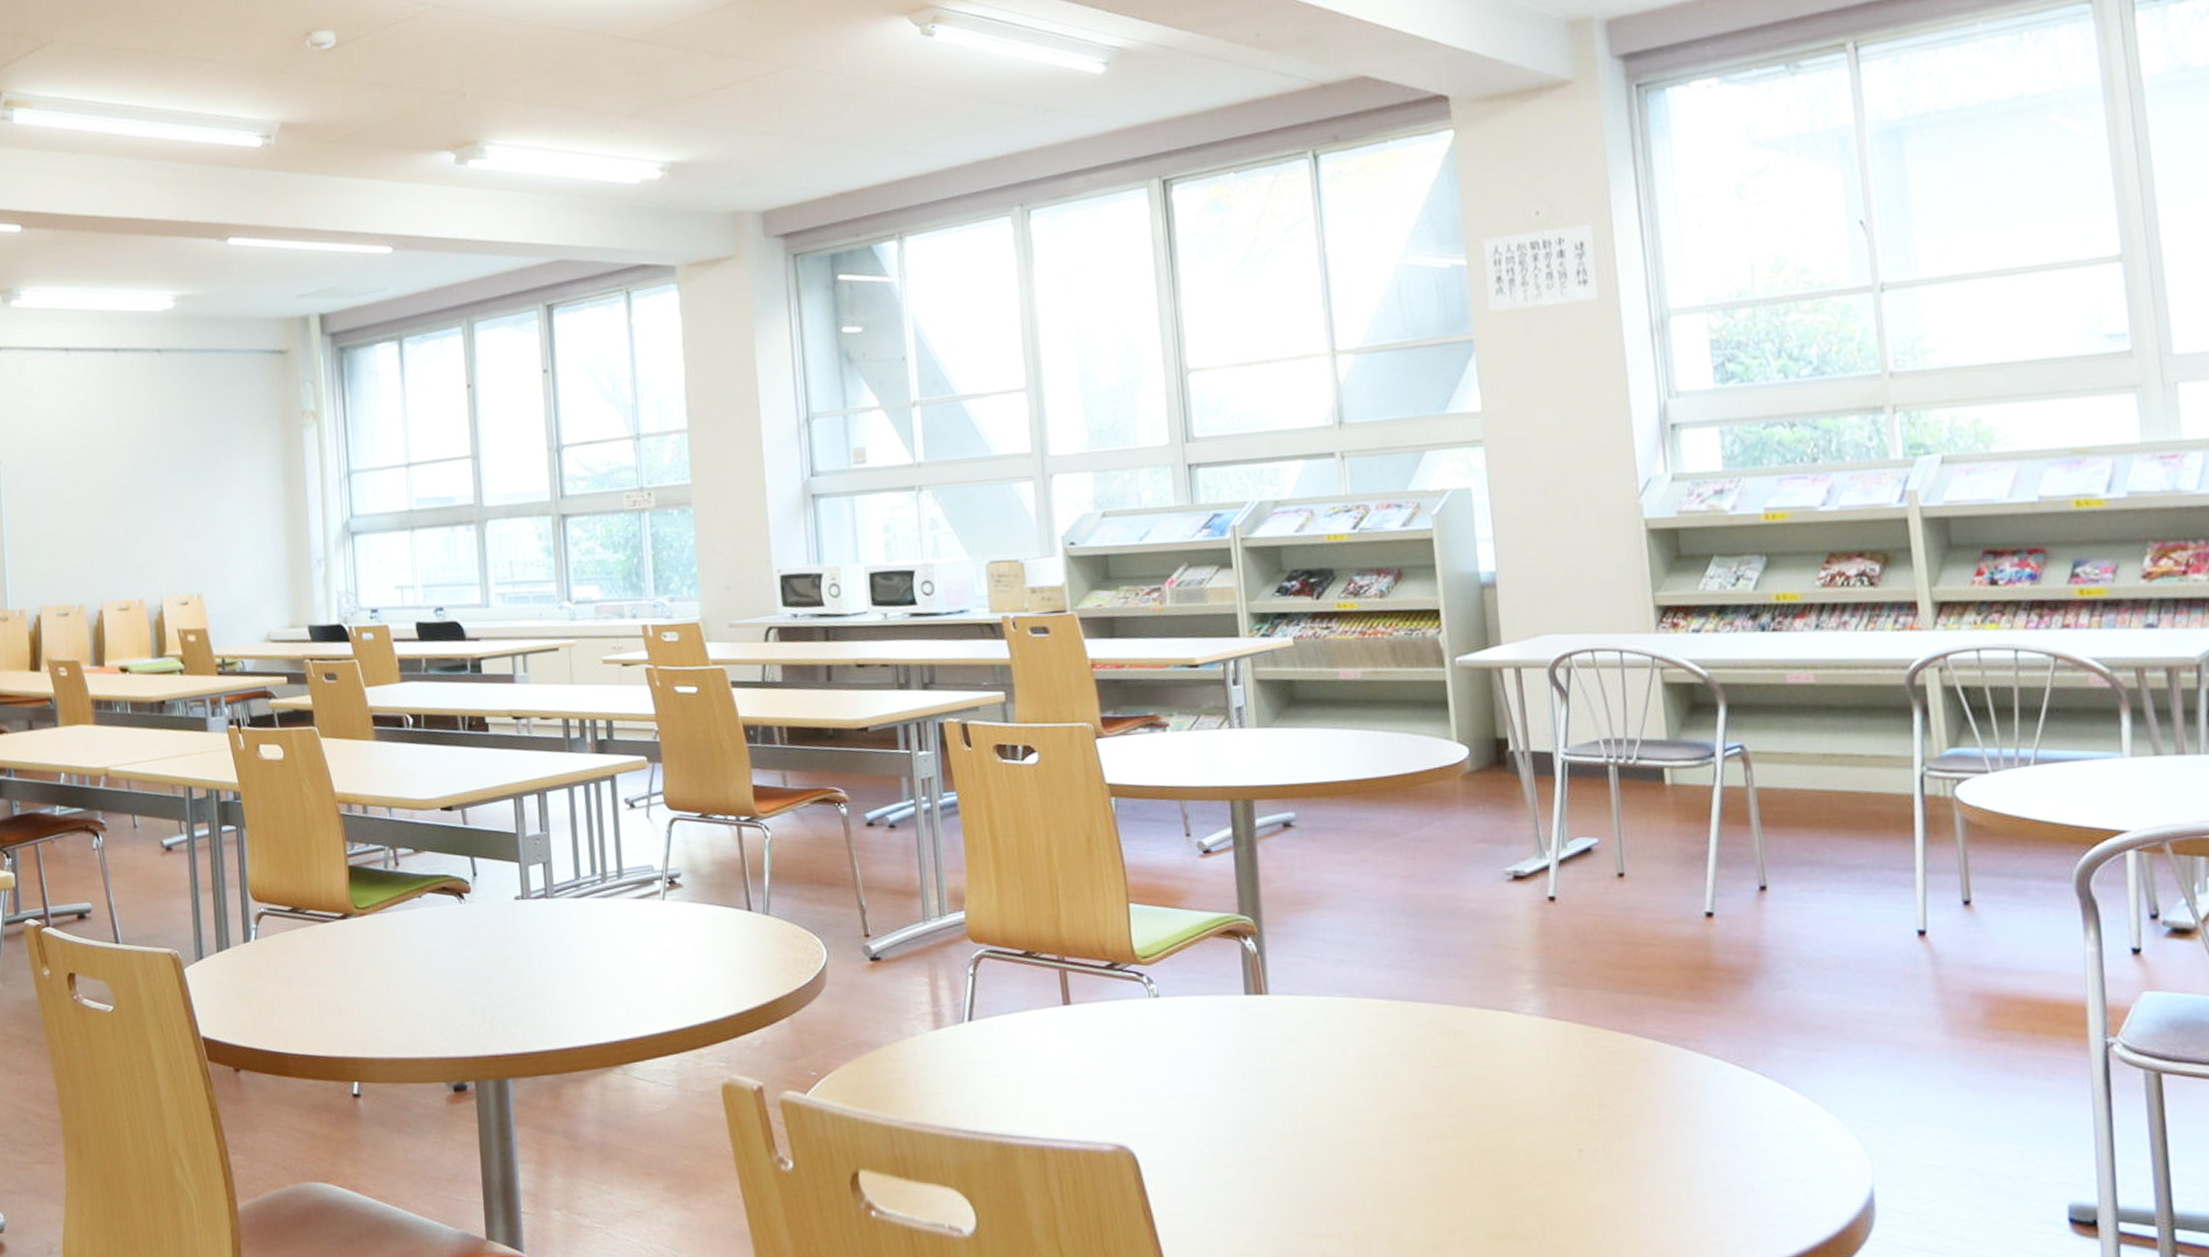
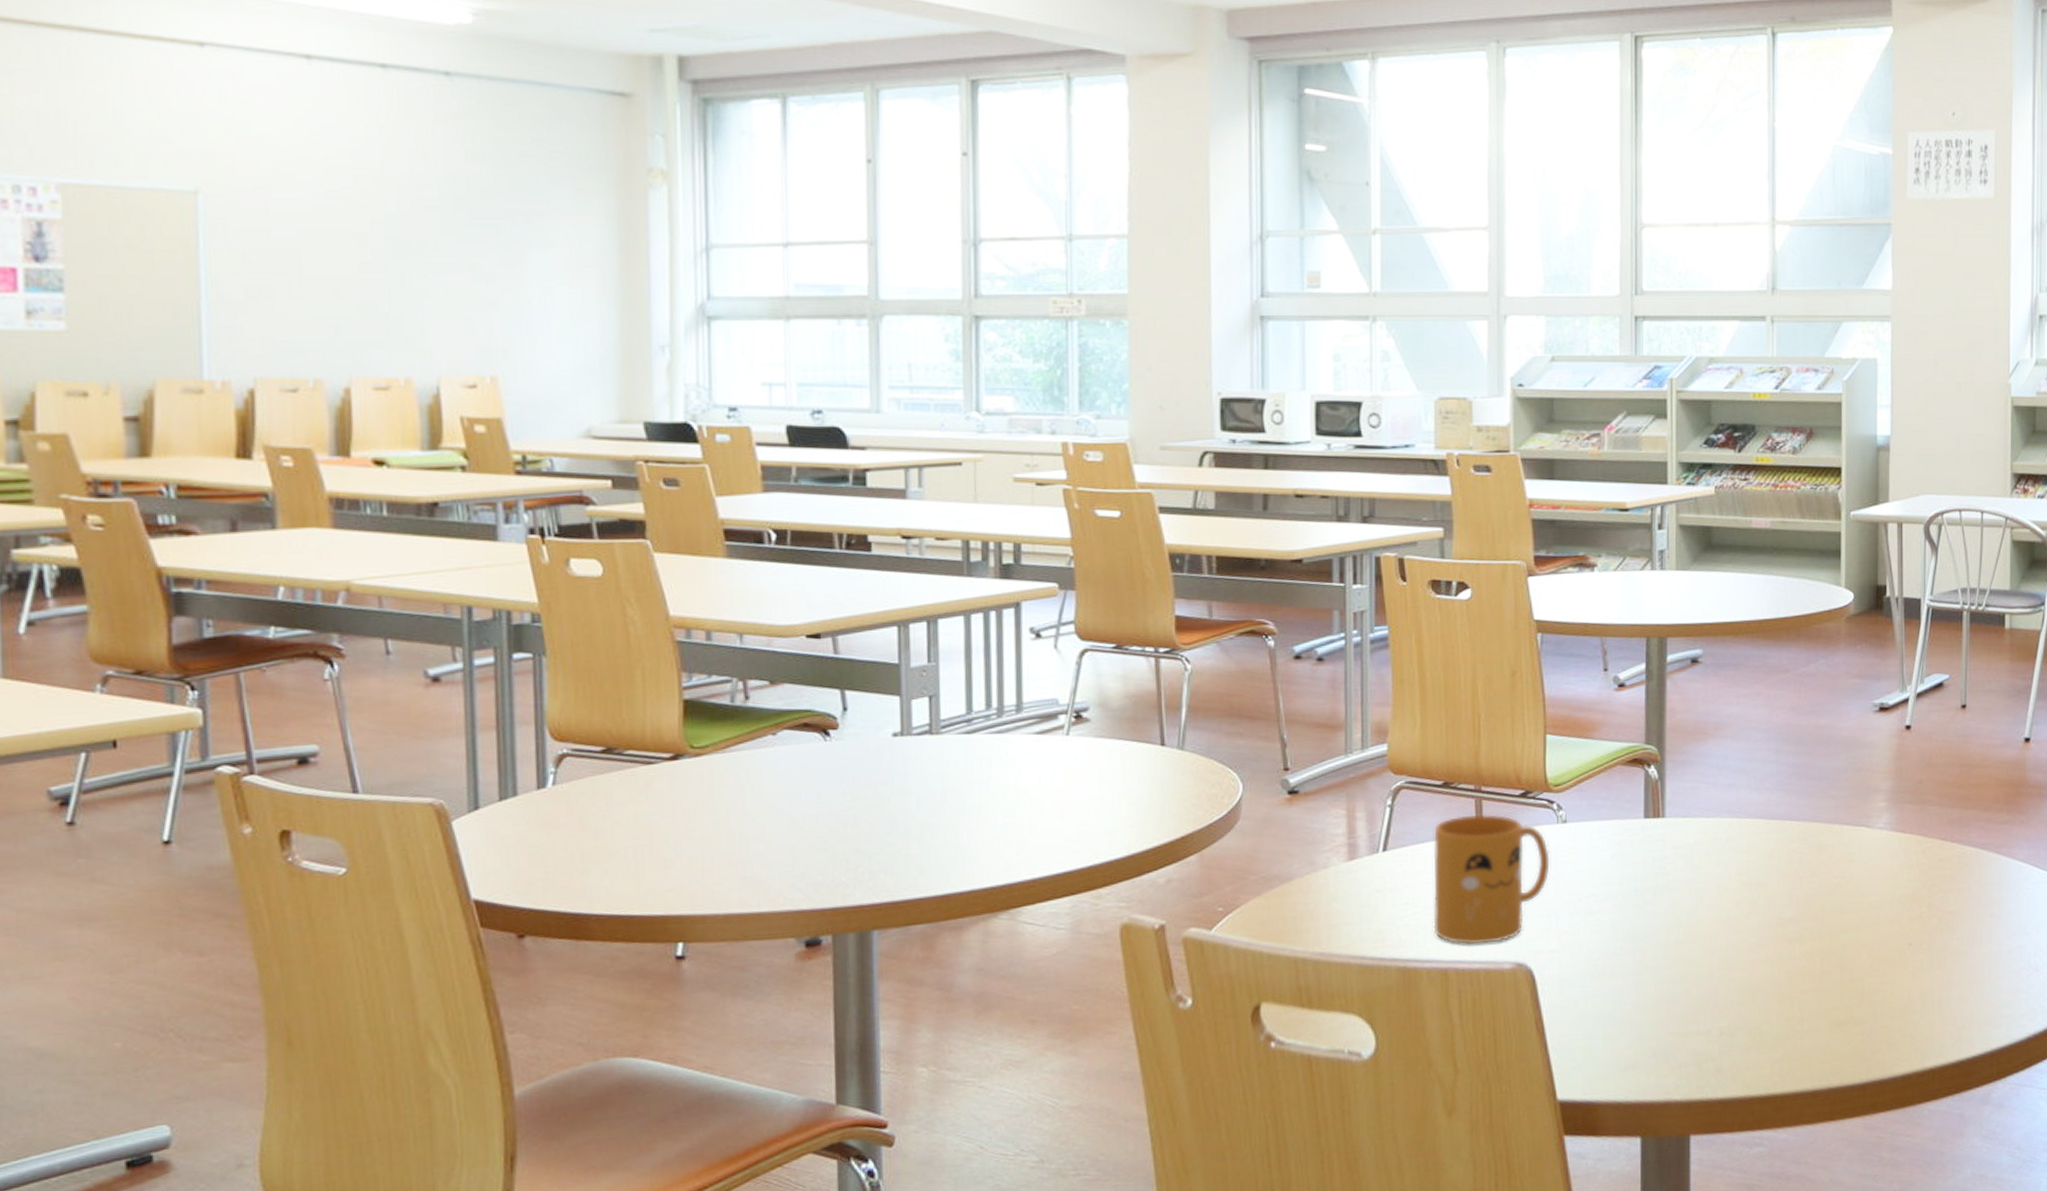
mug: none [1018,986,1145,1123] -> present [1433,814,1550,945]

